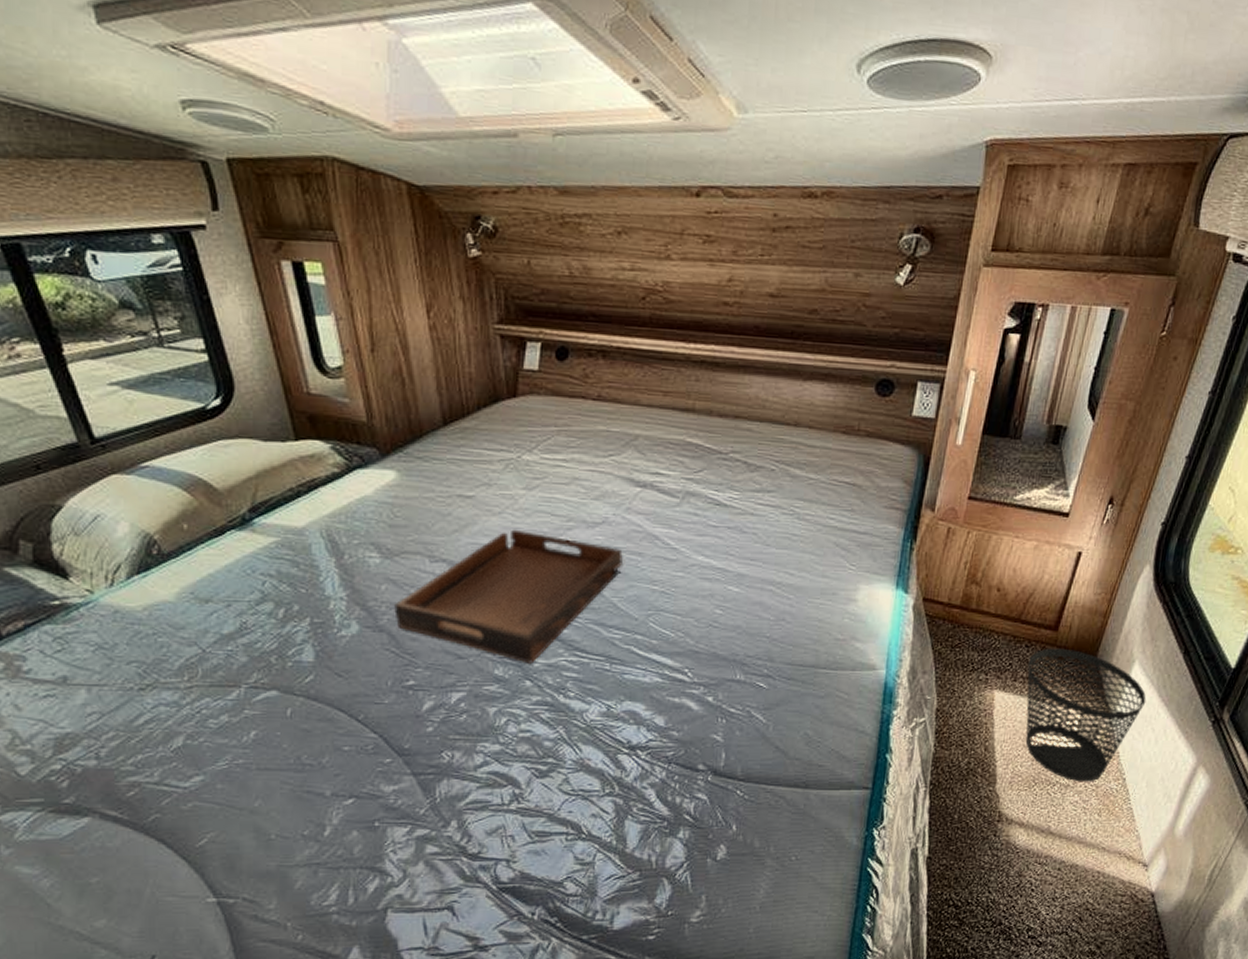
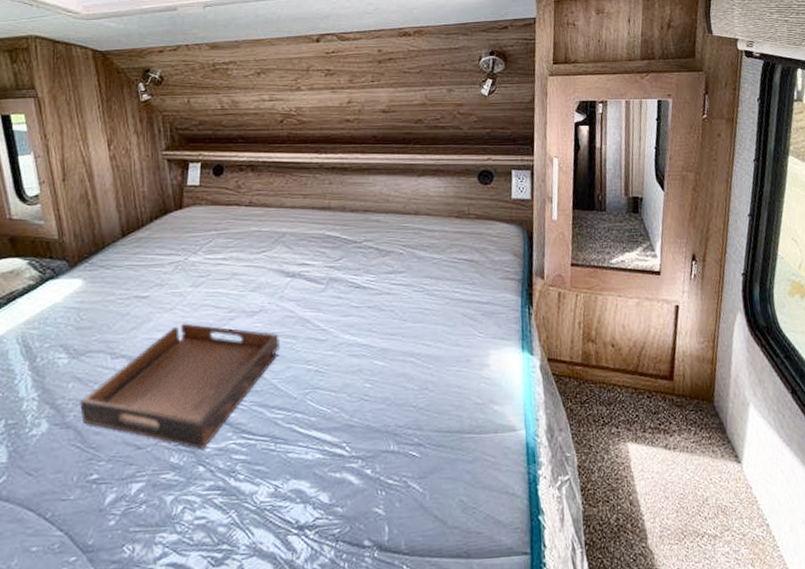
wastebasket: present [1026,648,1146,782] -> none [653,396,769,532]

